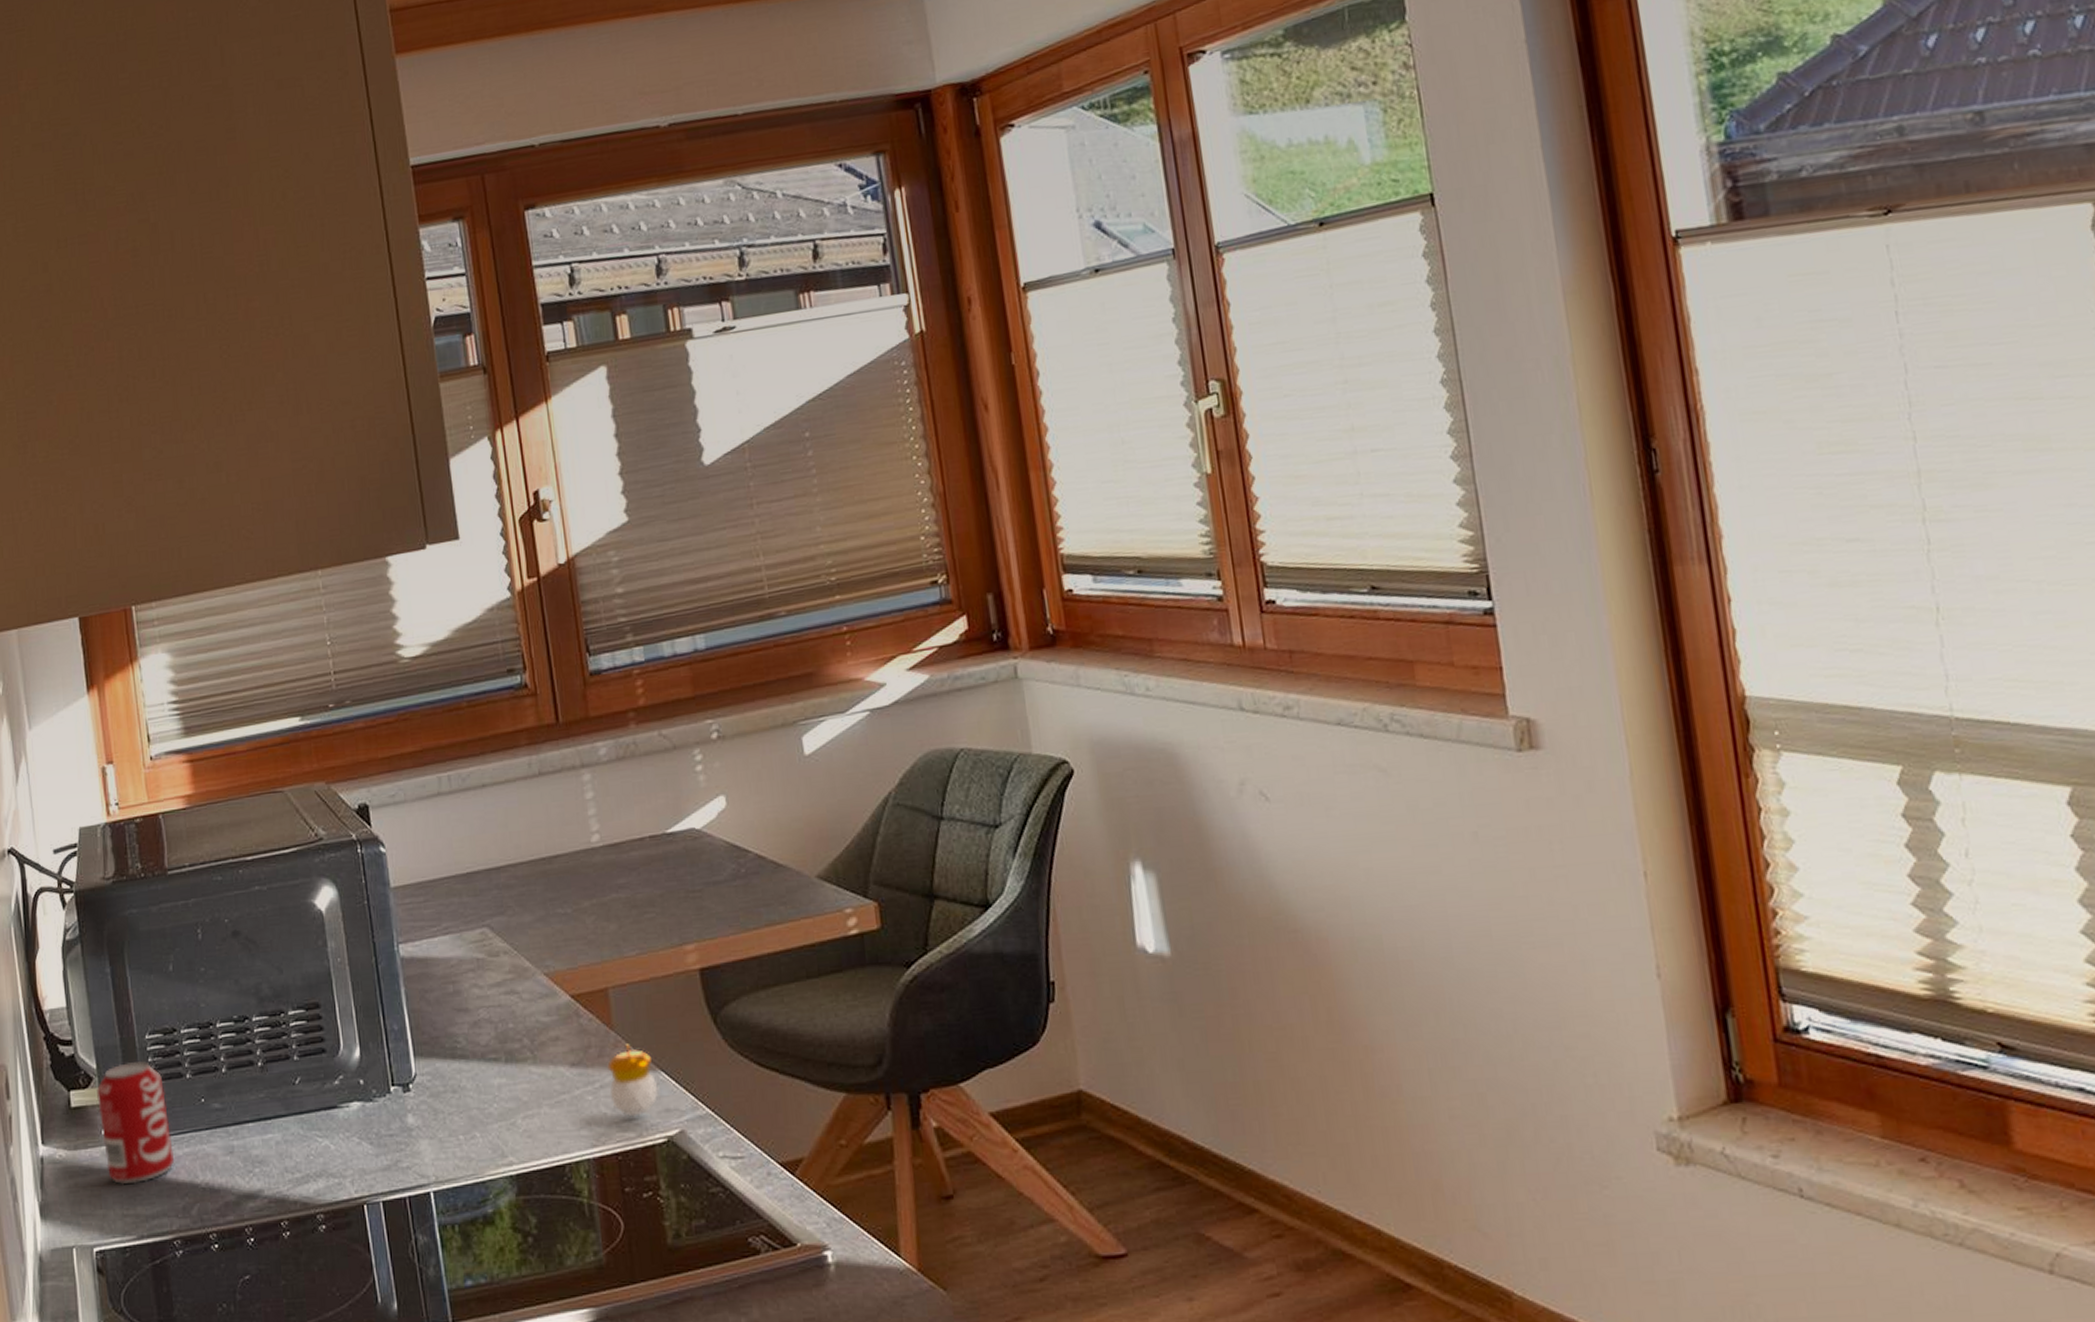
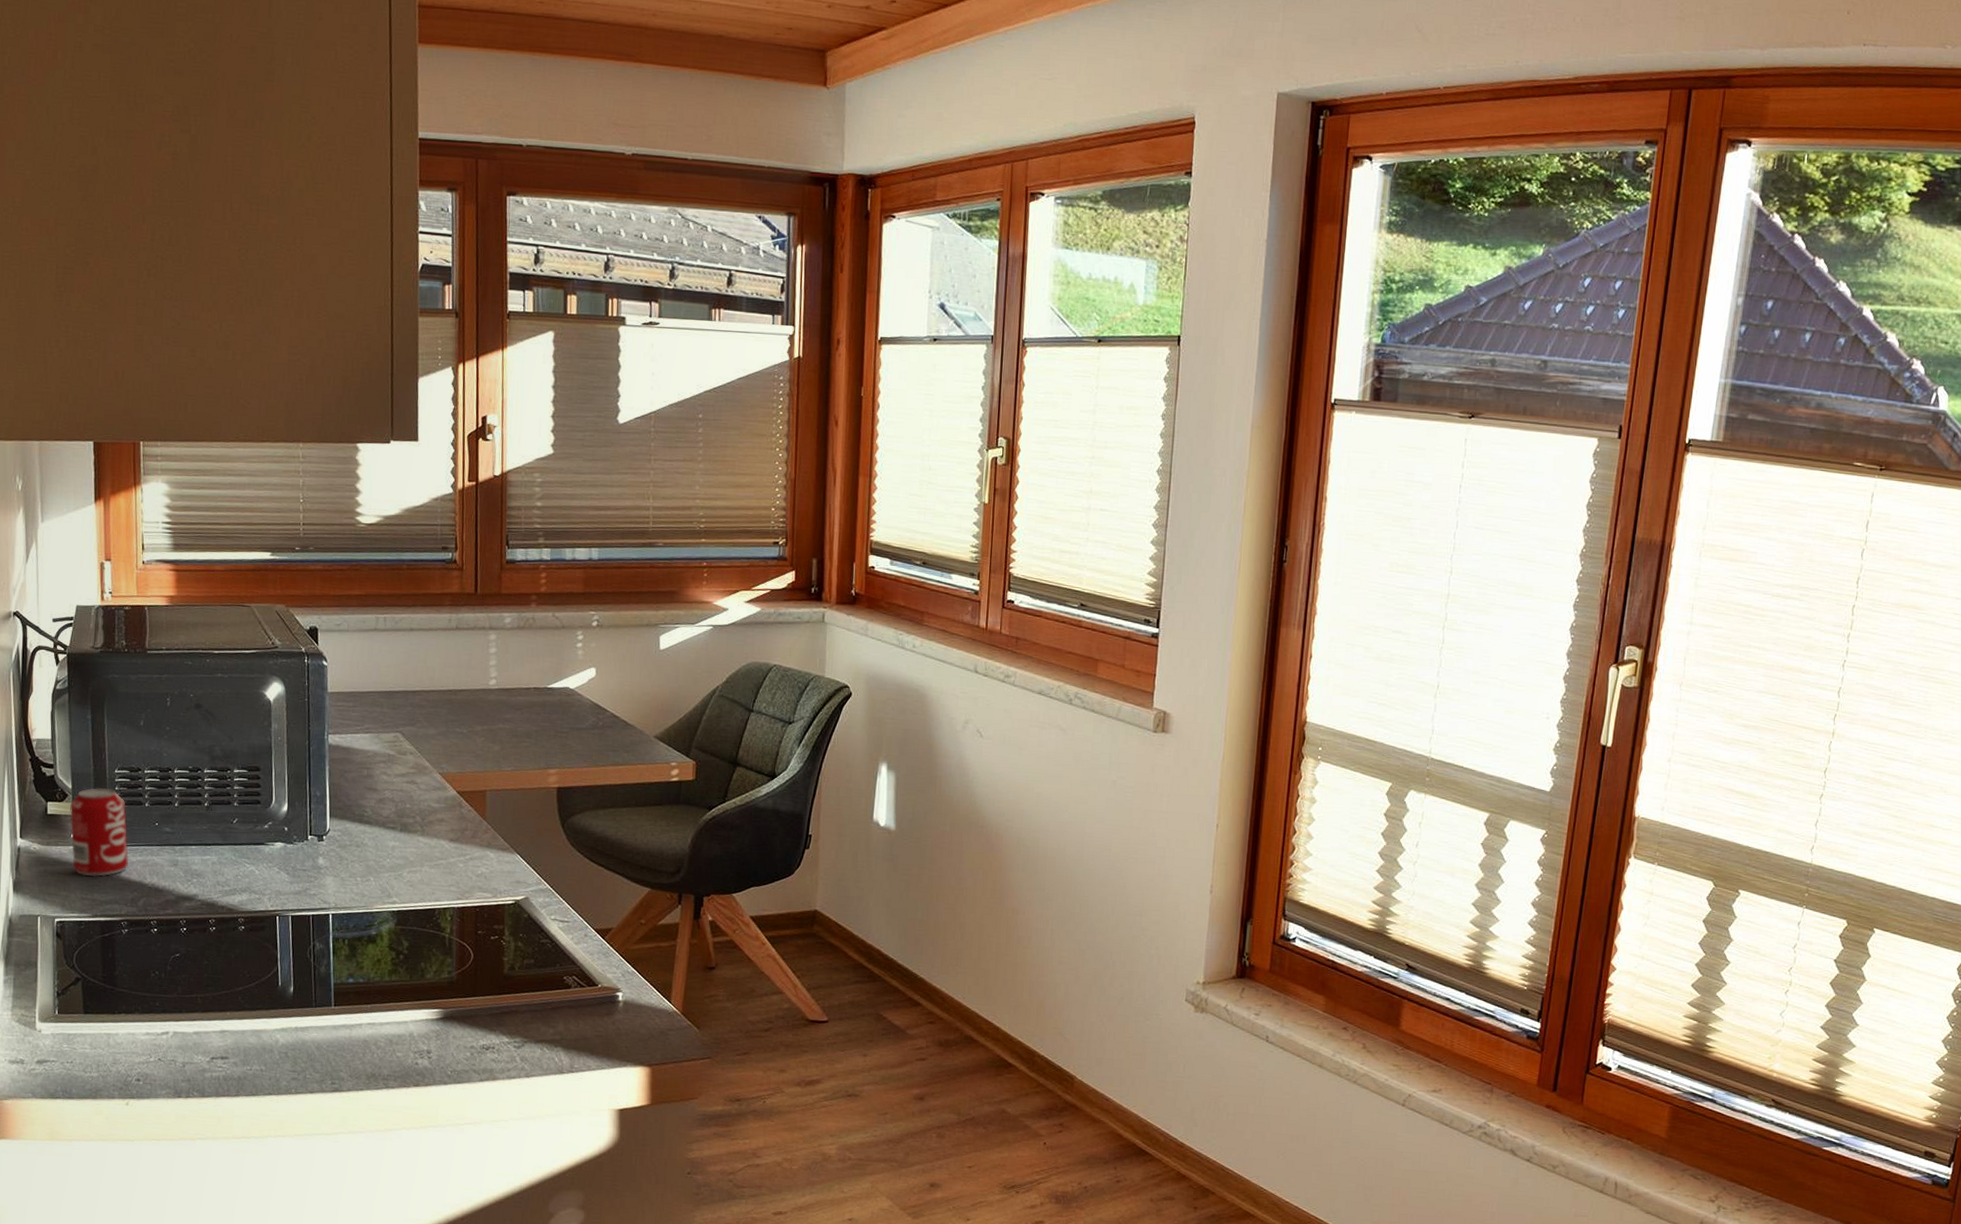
candle: present [607,1044,658,1117] -> none [476,831,513,883]

